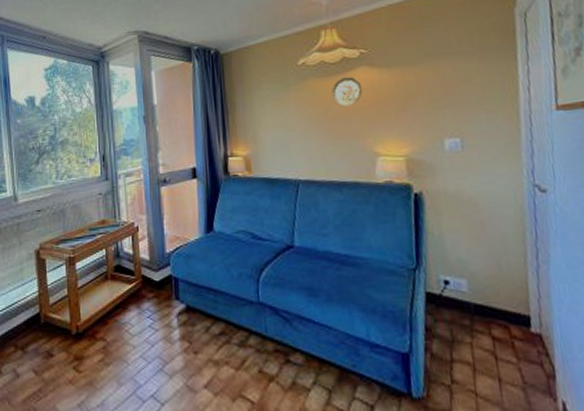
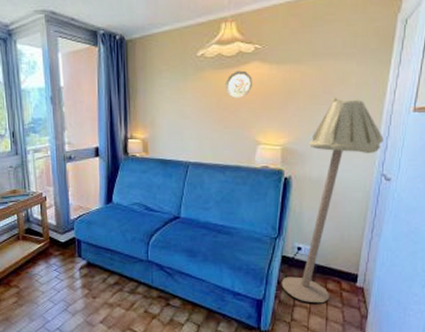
floor lamp: none [430,99,528,358] -> present [281,97,384,304]

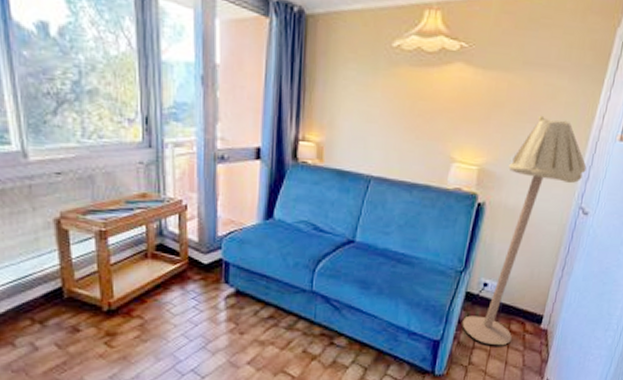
decorative plate: present [225,70,253,98] -> none [421,71,455,105]

